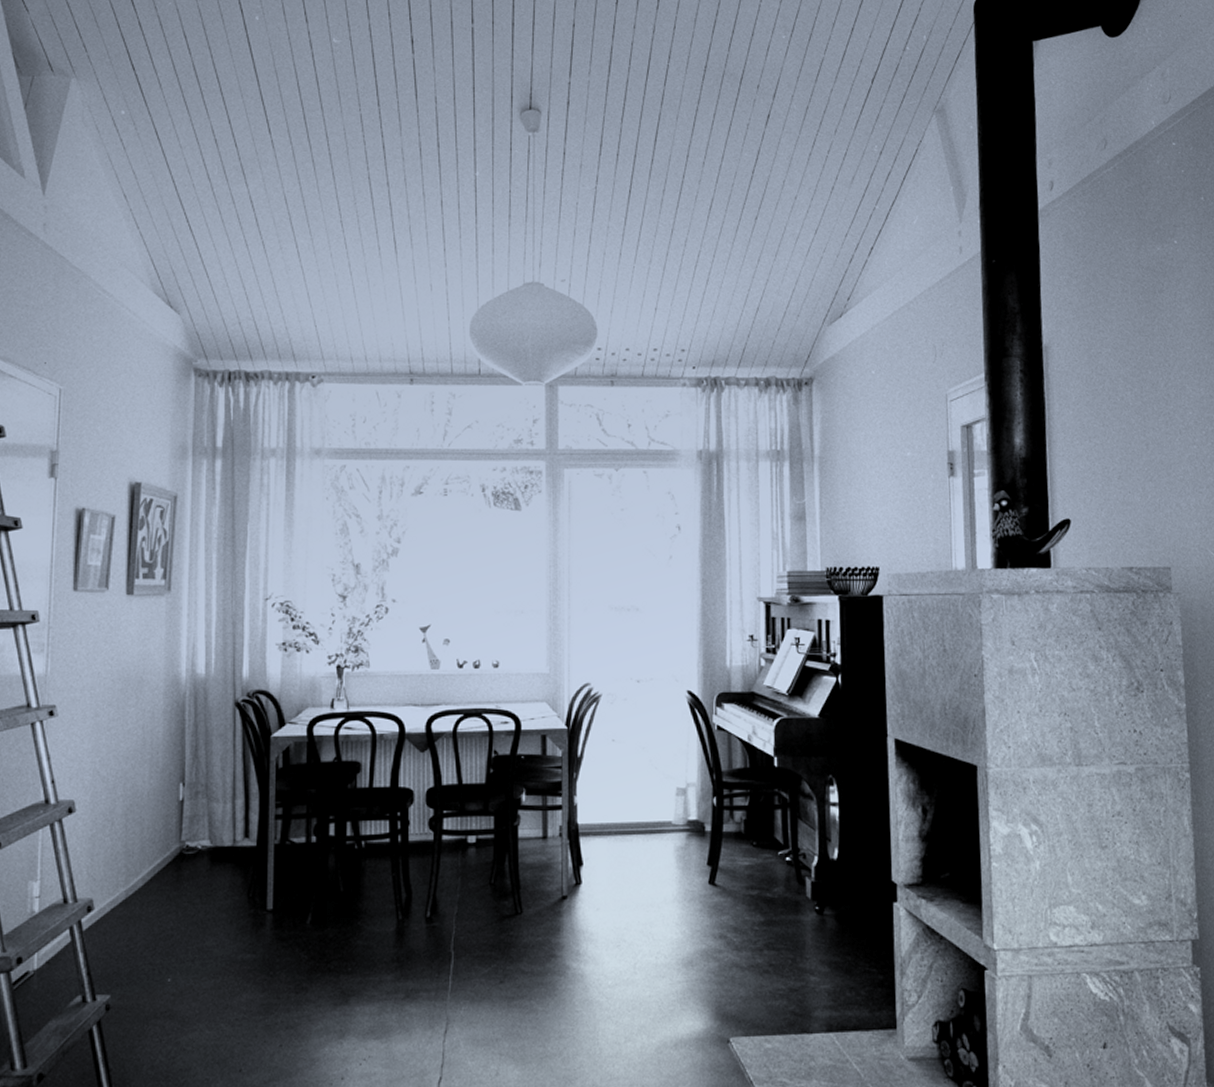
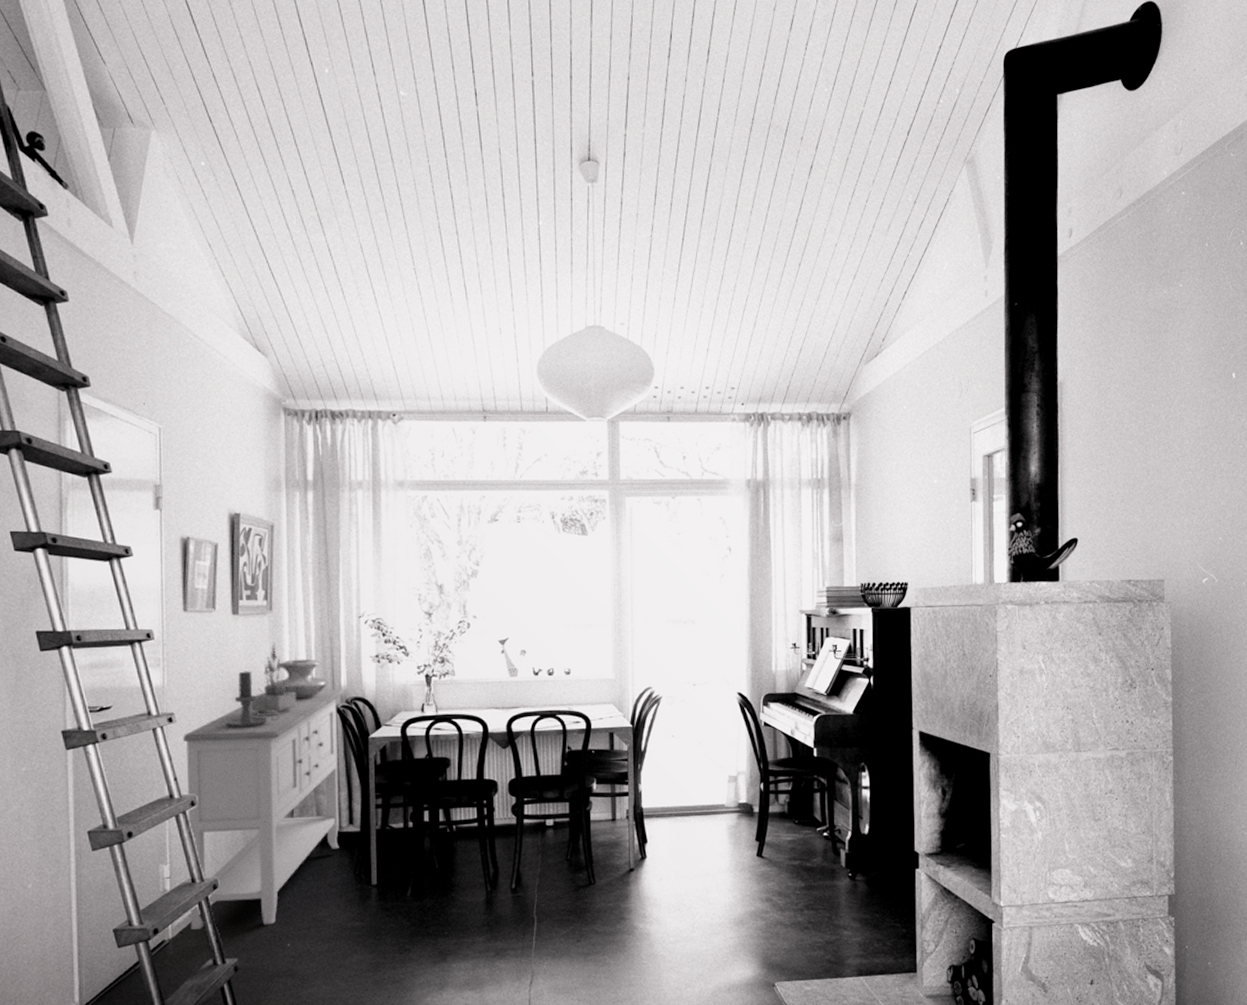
sideboard: none [59,680,246,959] -> present [182,688,344,929]
candle holder: none [111,658,174,724] -> present [224,671,280,728]
potted plant: none [141,627,192,710] -> present [251,643,297,716]
decorative vase: none [169,646,228,692] -> present [274,659,328,700]

